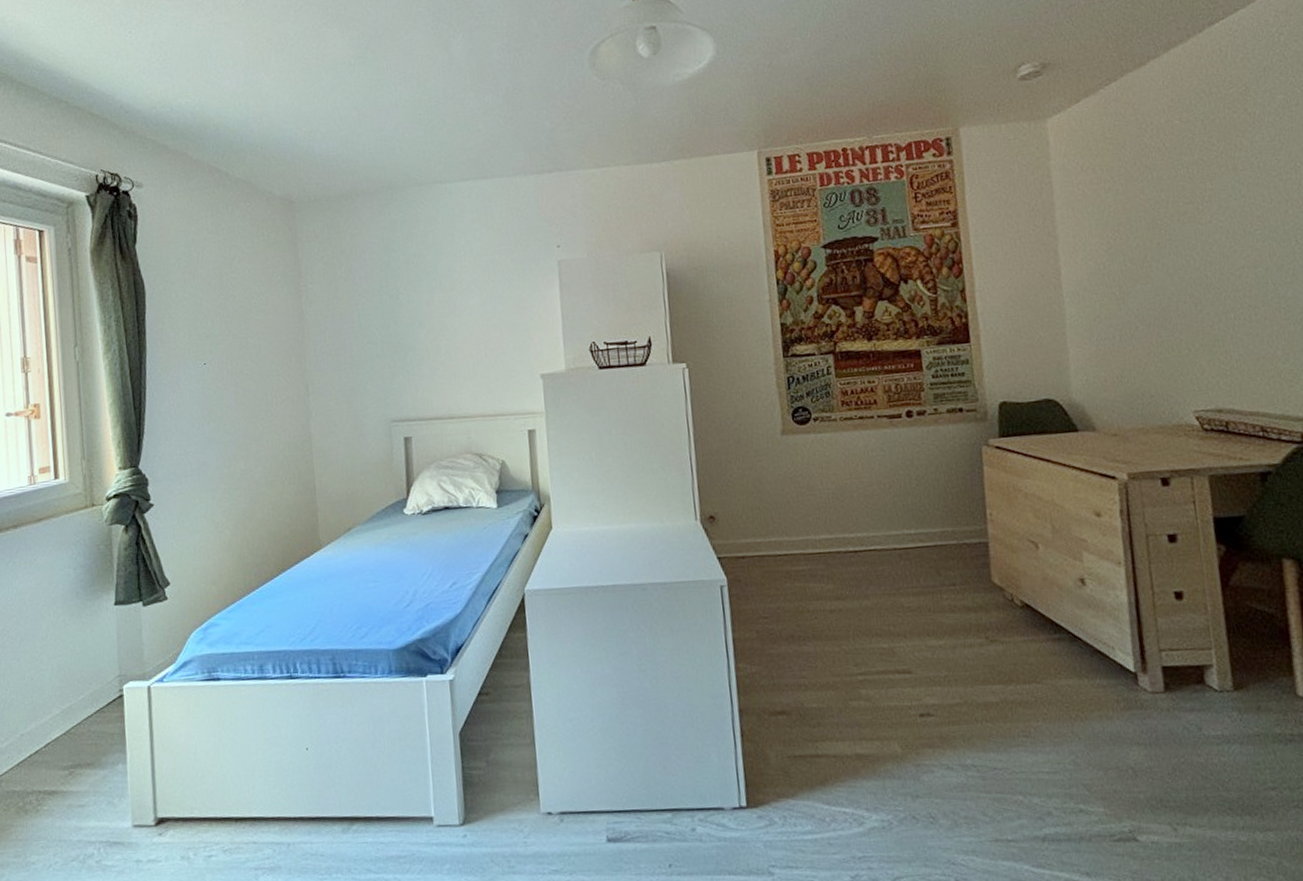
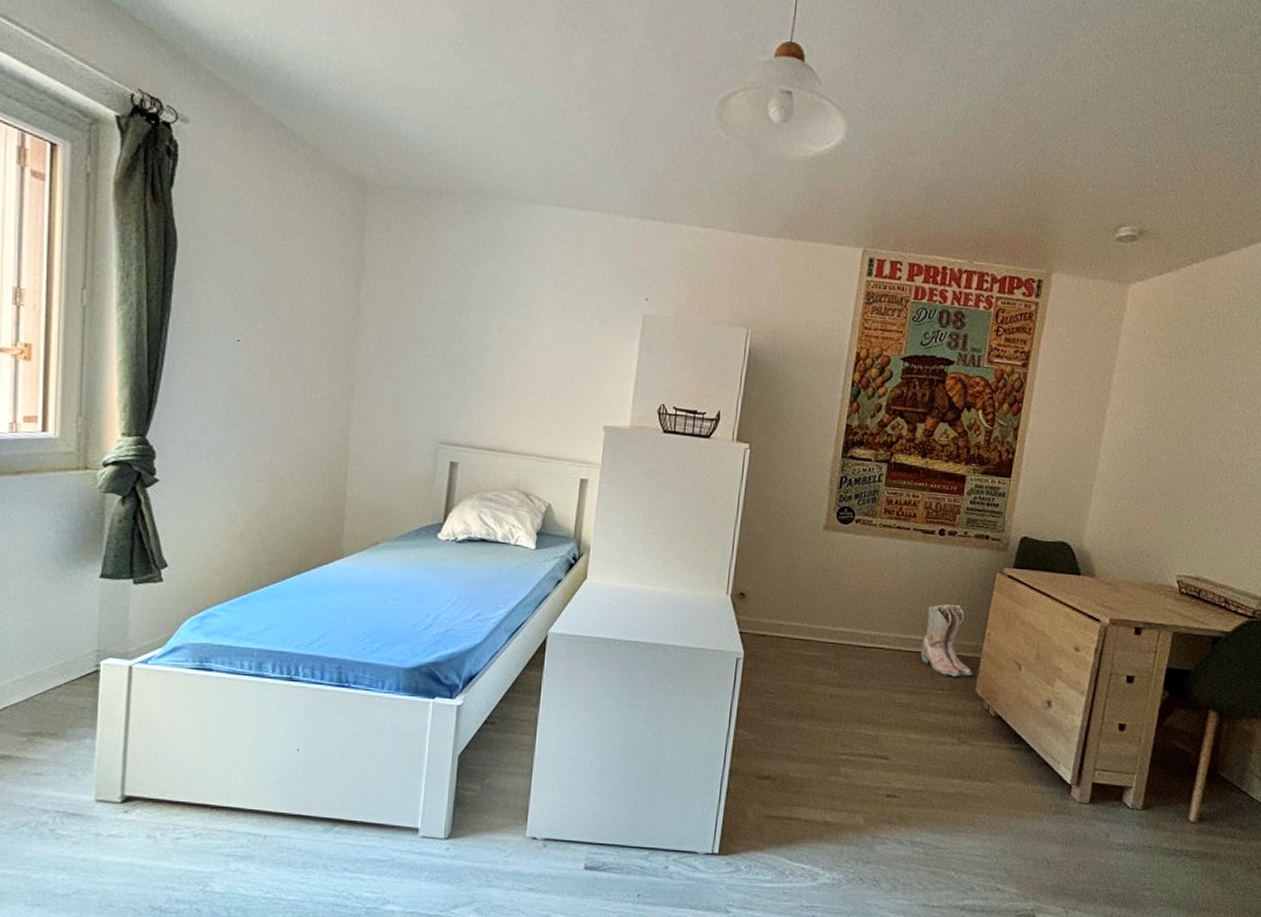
boots: none [914,487,984,569] -> present [920,603,973,677]

